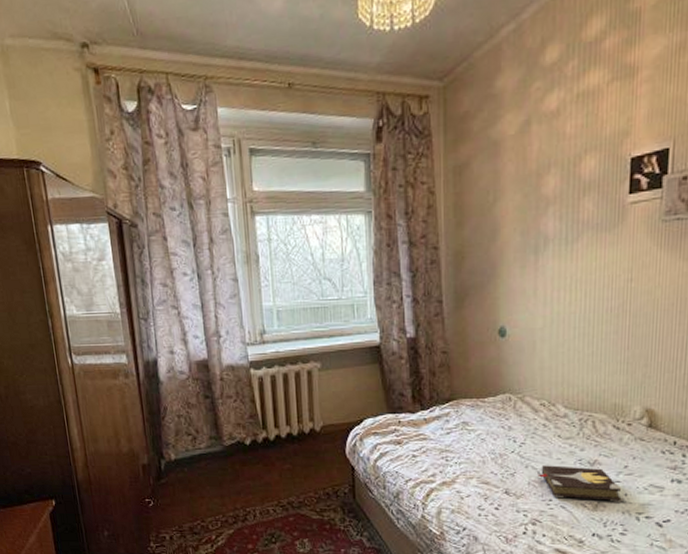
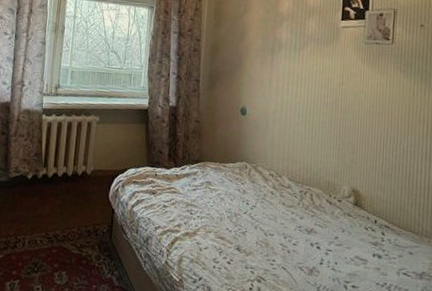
hardback book: present [537,465,622,502] -> none [264,228,333,270]

